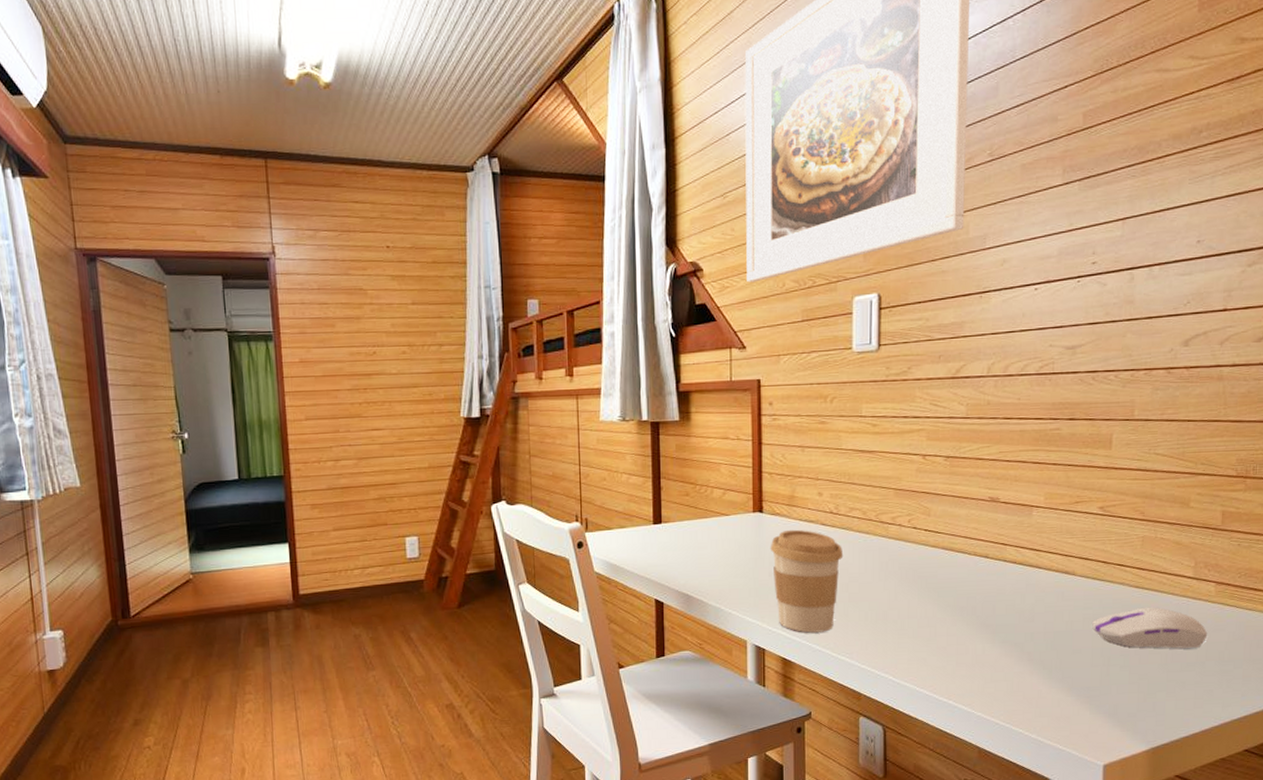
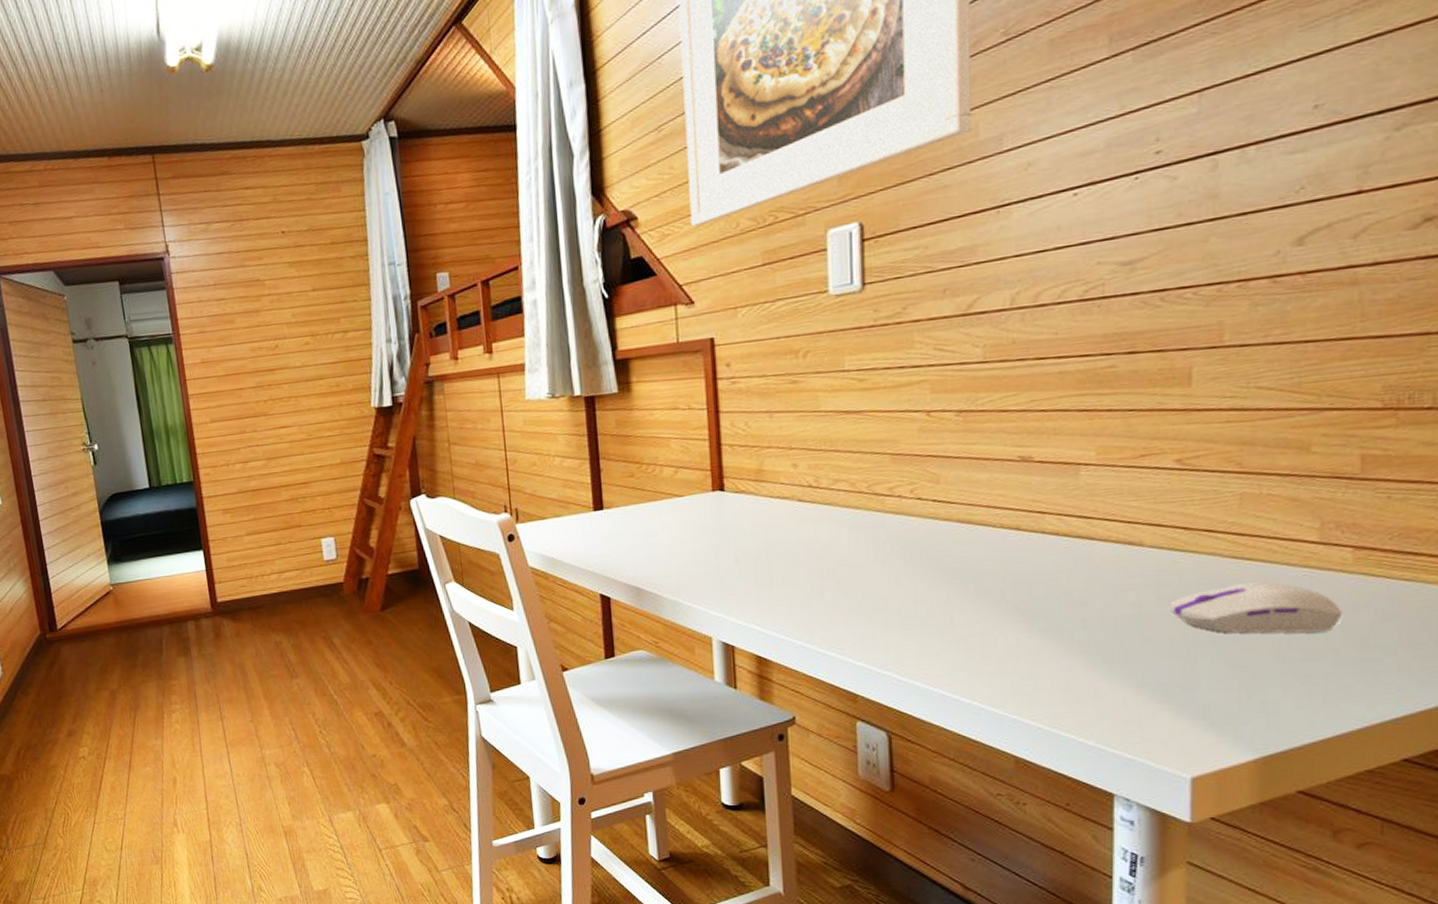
coffee cup: present [770,529,844,633] -> none [735,508,828,626]

